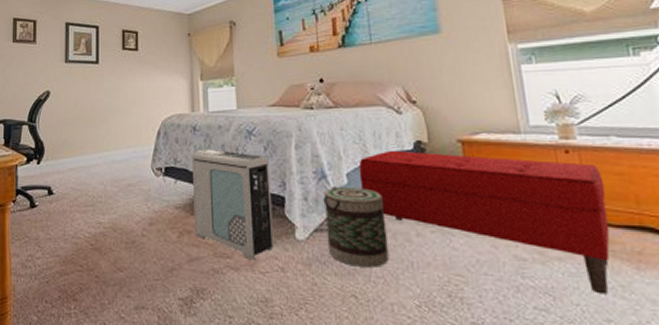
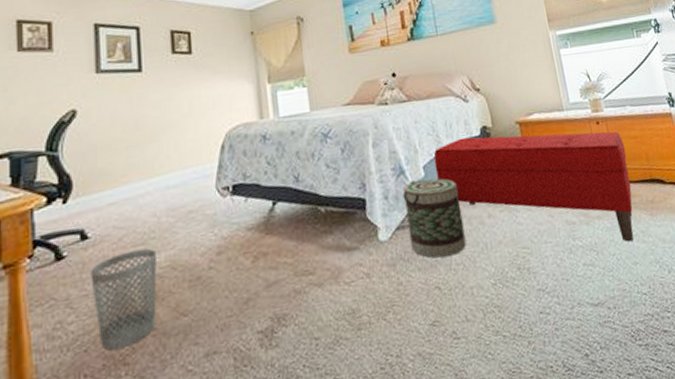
wastebasket: none [53,209,102,286] -> present [90,248,158,351]
air purifier: present [191,149,274,260] -> none [263,158,358,272]

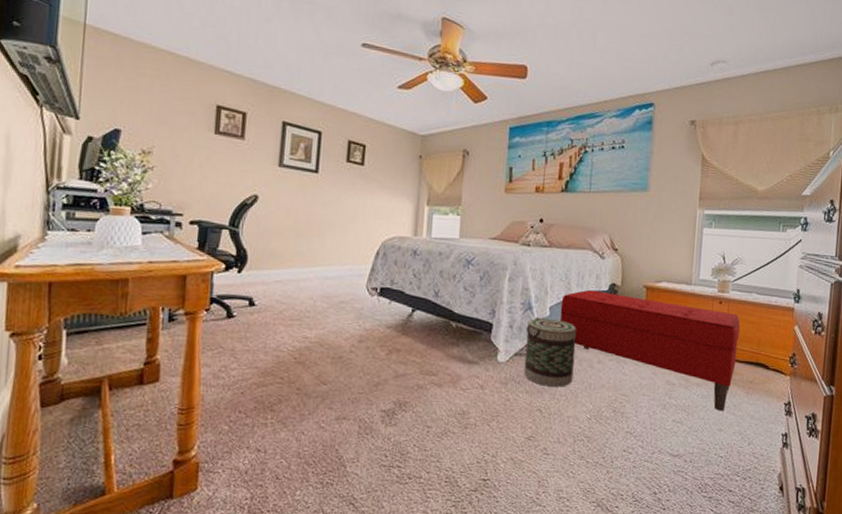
wastebasket: present [90,248,158,351] -> none [253,323,309,398]

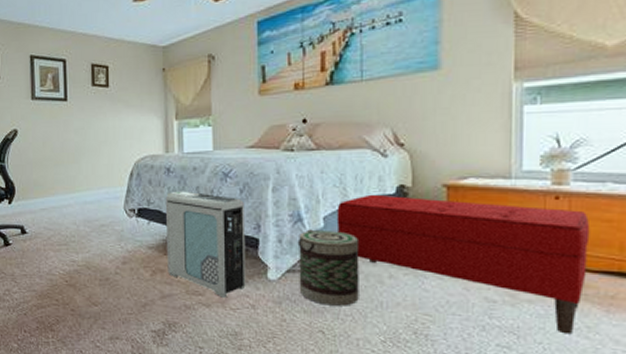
air purifier: none [404,273,483,378] -> present [165,191,246,298]

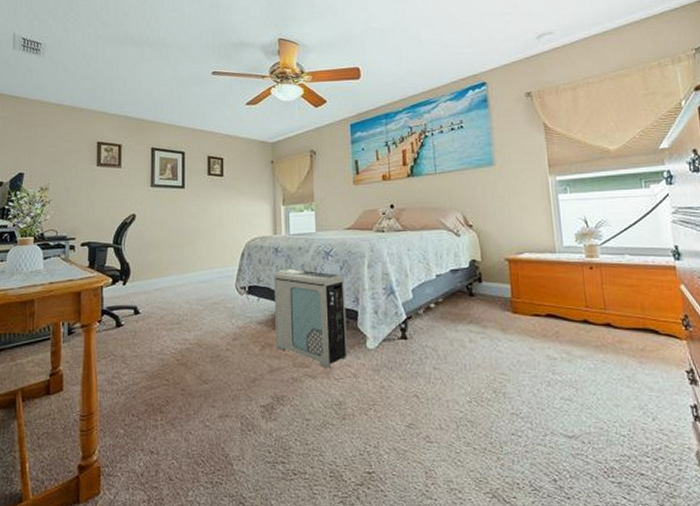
basket: present [297,229,360,306] -> none [391,300,446,370]
bench: present [336,194,591,335] -> none [422,268,621,385]

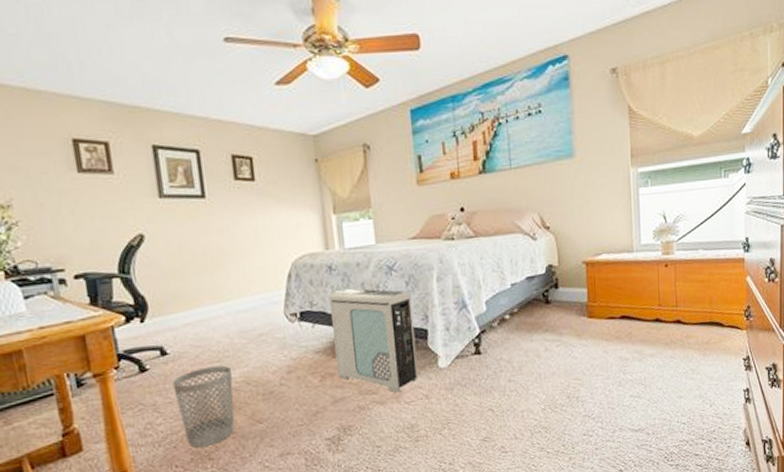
wastebasket: none [140,327,188,399] -> present [172,365,235,448]

